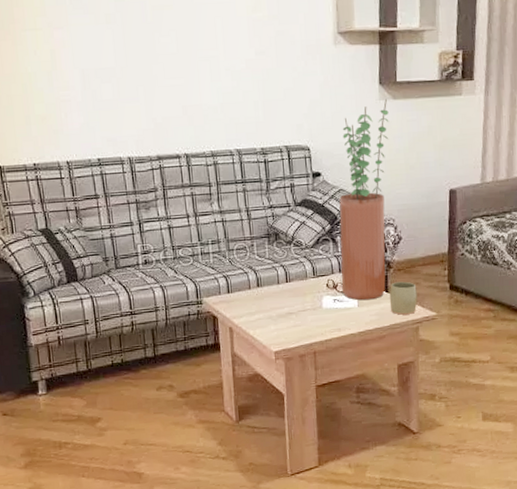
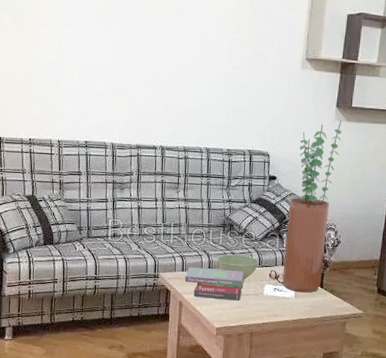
books: none [231,284,299,320] -> present [184,266,244,301]
bowl: none [266,266,313,296] -> present [217,254,259,281]
mug: present [389,281,418,315] -> none [323,280,348,310]

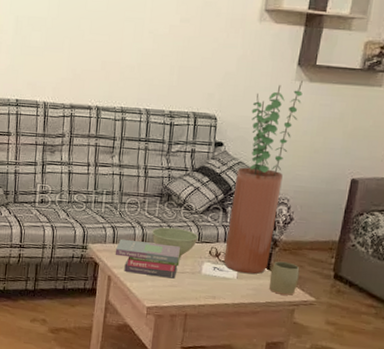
mug: none [323,280,348,310] -> present [269,261,300,295]

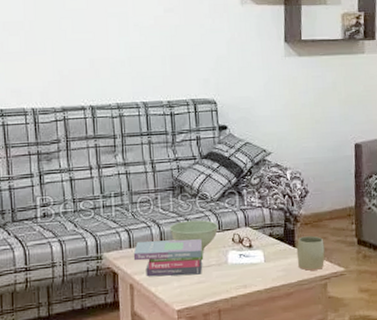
vase: present [223,80,303,274] -> none [245,56,295,256]

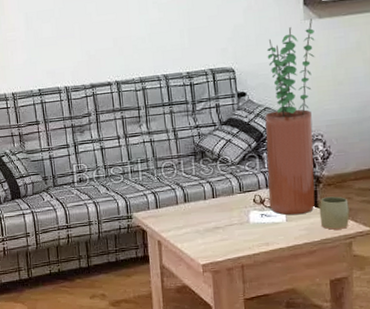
books: present [133,239,204,277] -> none [160,200,226,234]
bowl: present [169,220,219,251] -> none [192,182,240,211]
vase: none [245,56,295,256] -> present [265,18,316,215]

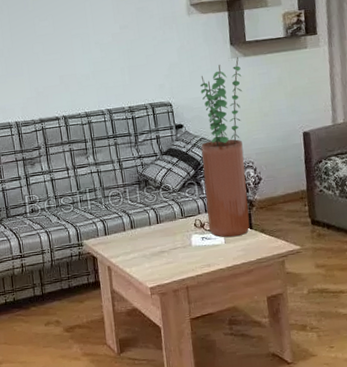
mug: present [319,196,350,230] -> none [253,218,281,250]

